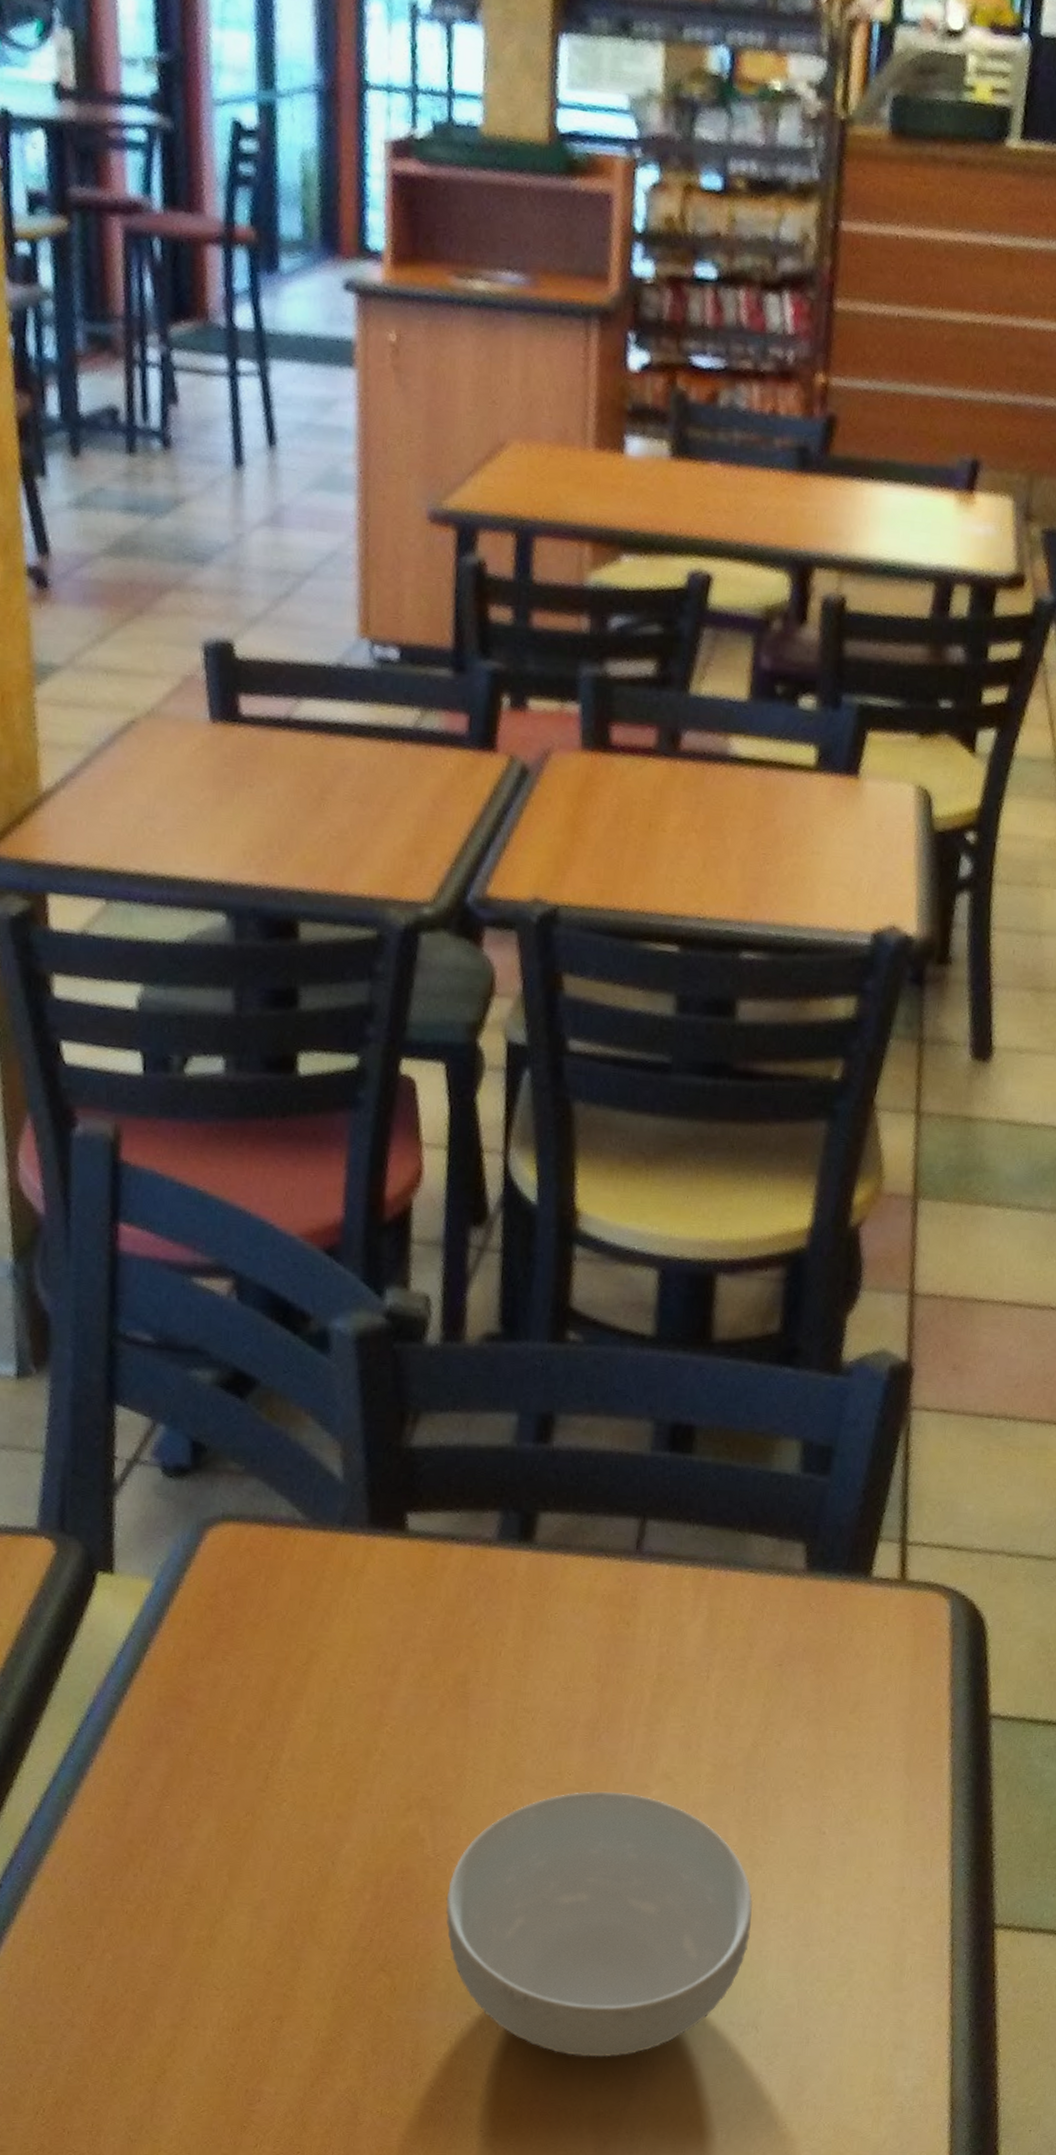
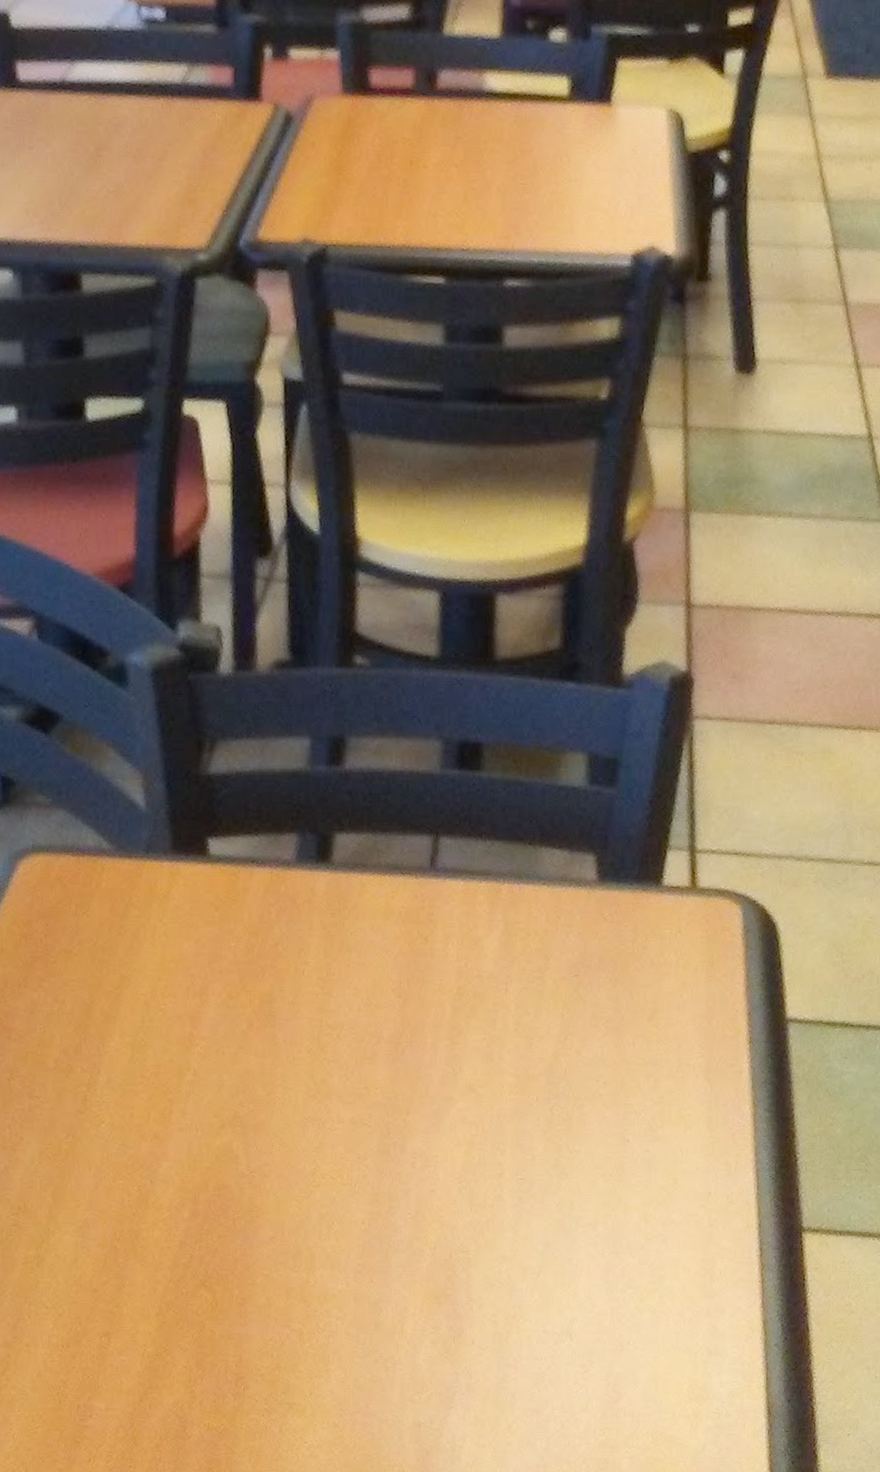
cereal bowl: present [445,1791,753,2058] -> none [261,1105,562,1368]

